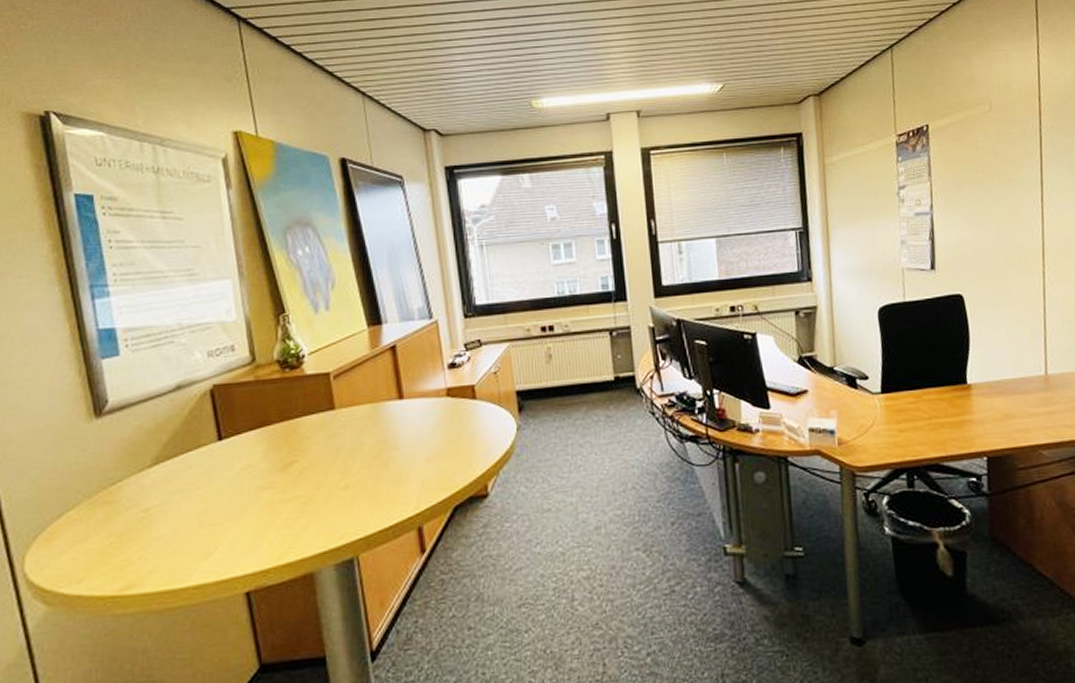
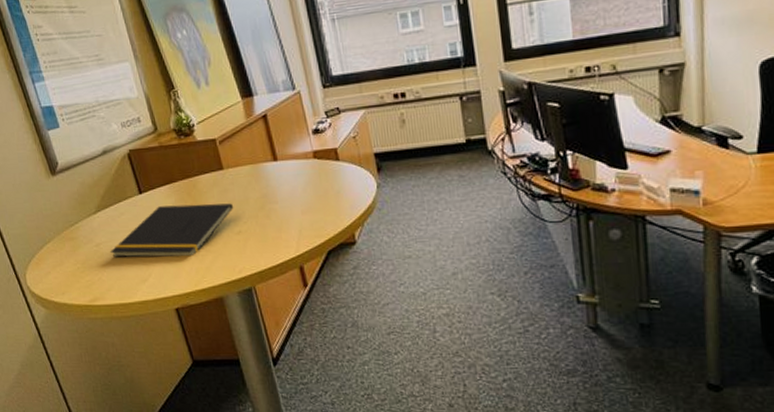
notepad: none [163,451,343,526] -> present [110,203,234,258]

